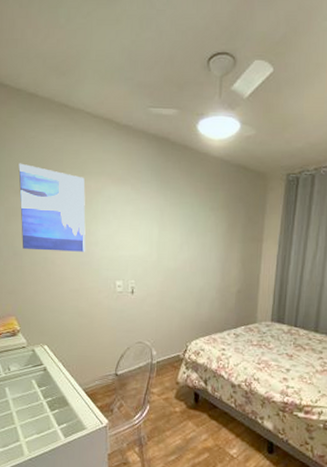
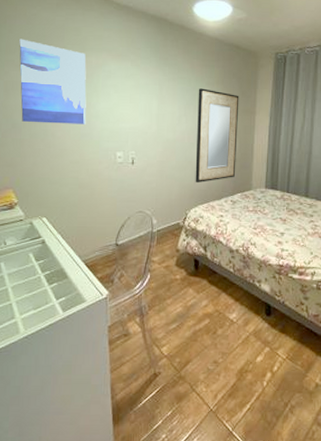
home mirror: none [196,214,246,315] -> present [195,88,239,184]

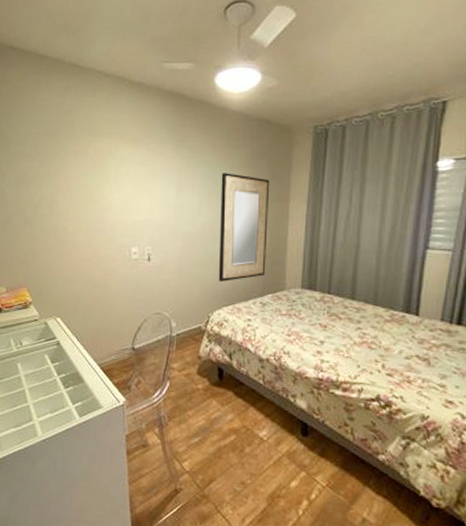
wall art: present [19,38,87,124] -> none [29,127,99,218]

